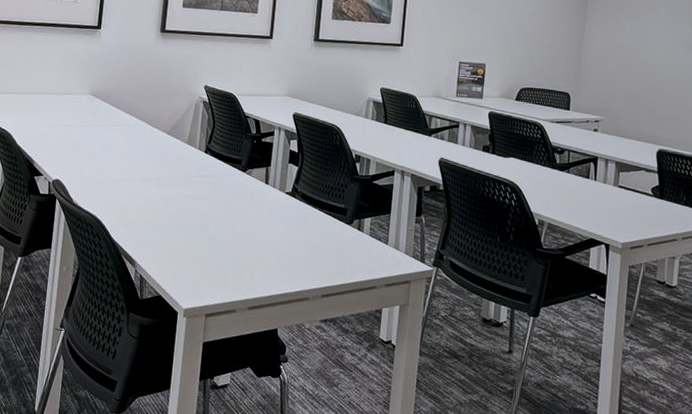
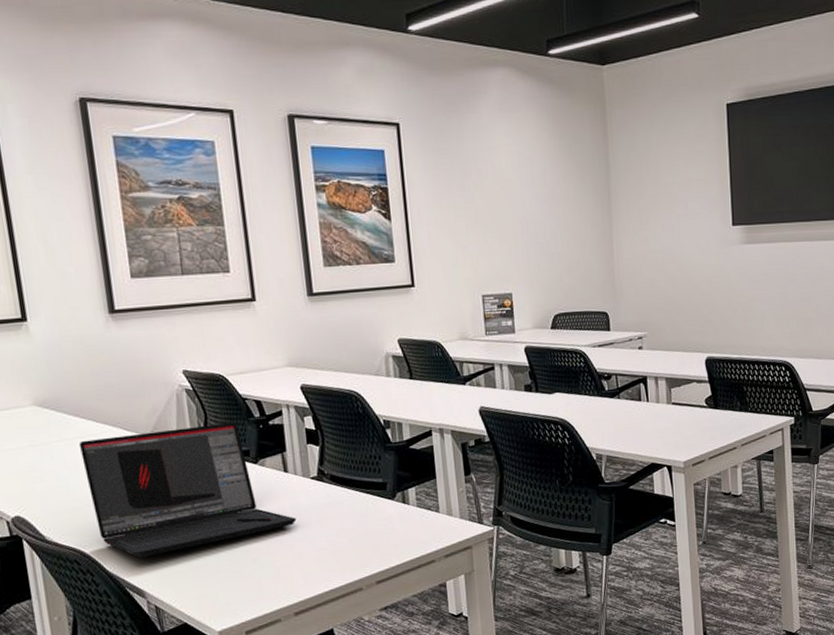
laptop: none [113,128,267,233] -> present [78,422,297,558]

